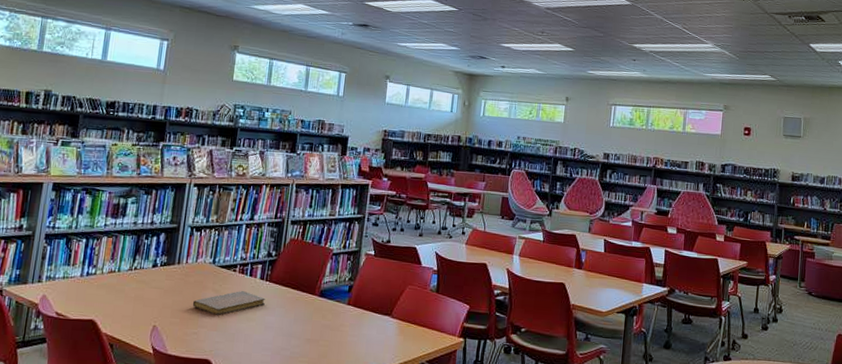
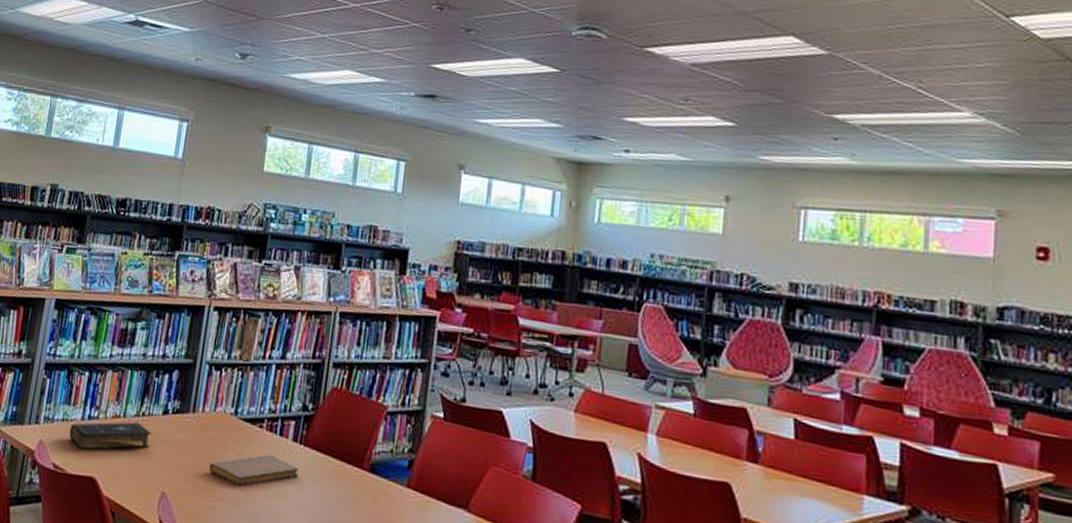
book: none [69,275,143,300] -> present [69,421,152,451]

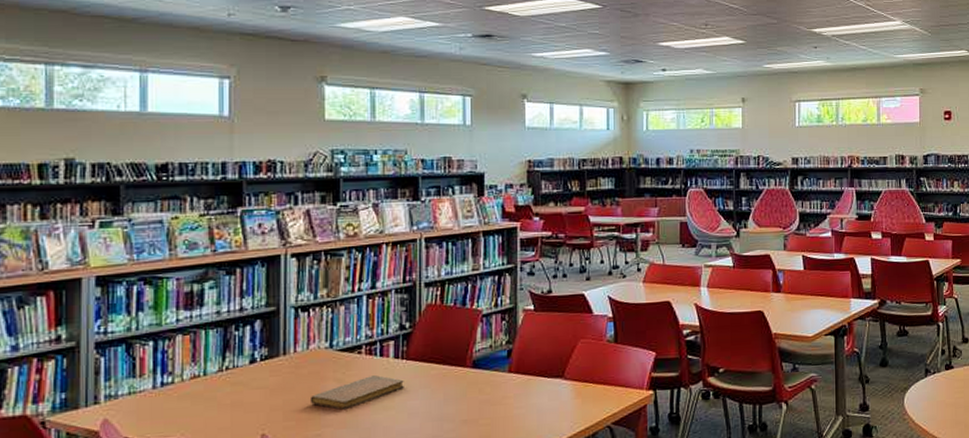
book: present [69,421,152,451] -> none [139,377,240,418]

